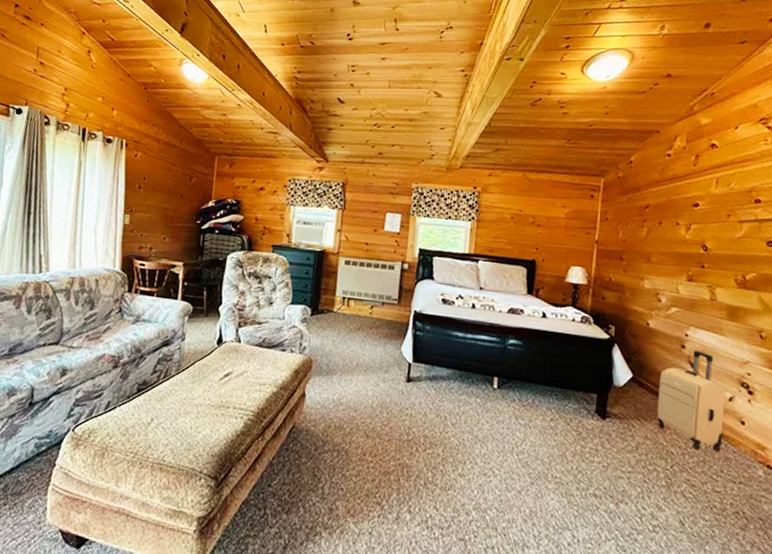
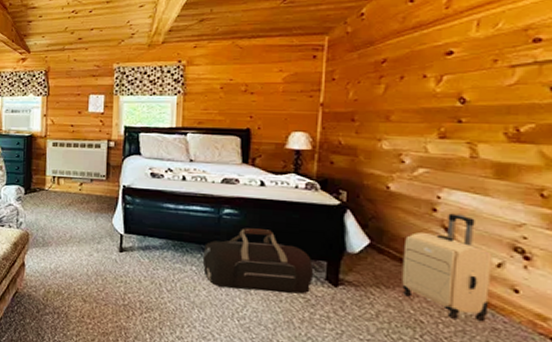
duffel bag: none [487,359,586,427] -> present [202,228,314,294]

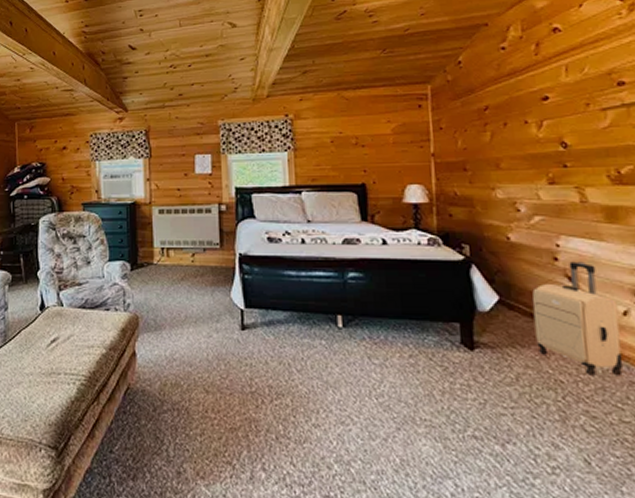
duffel bag: present [202,228,314,294] -> none [331,292,449,363]

